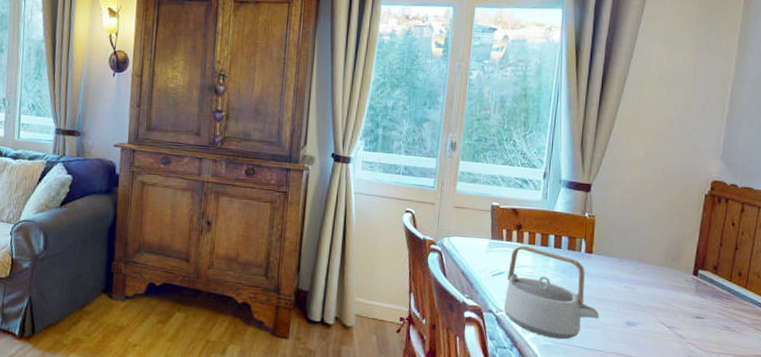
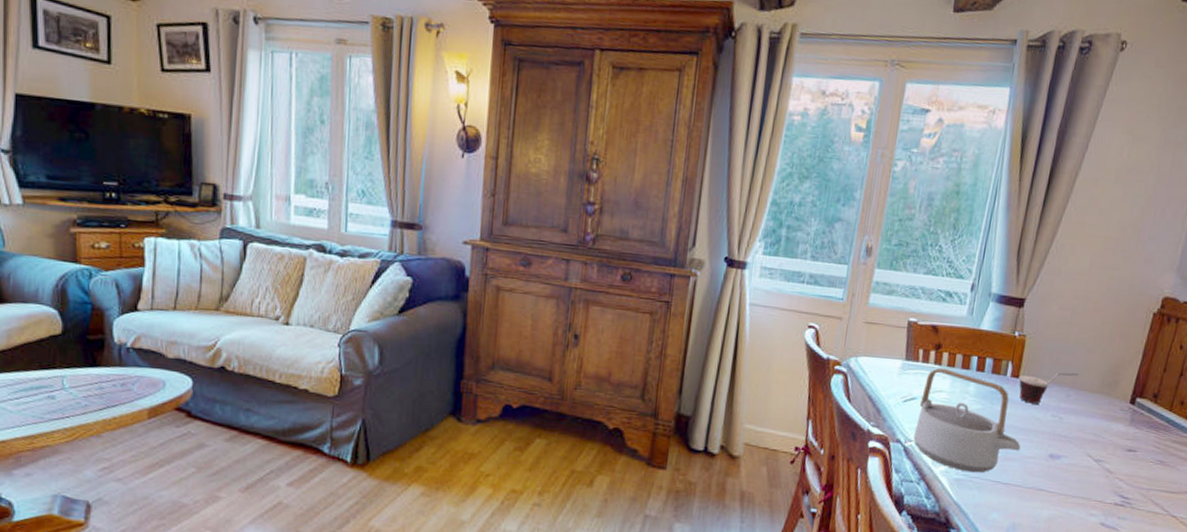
cup: none [592,248,645,277] -> present [1018,372,1079,404]

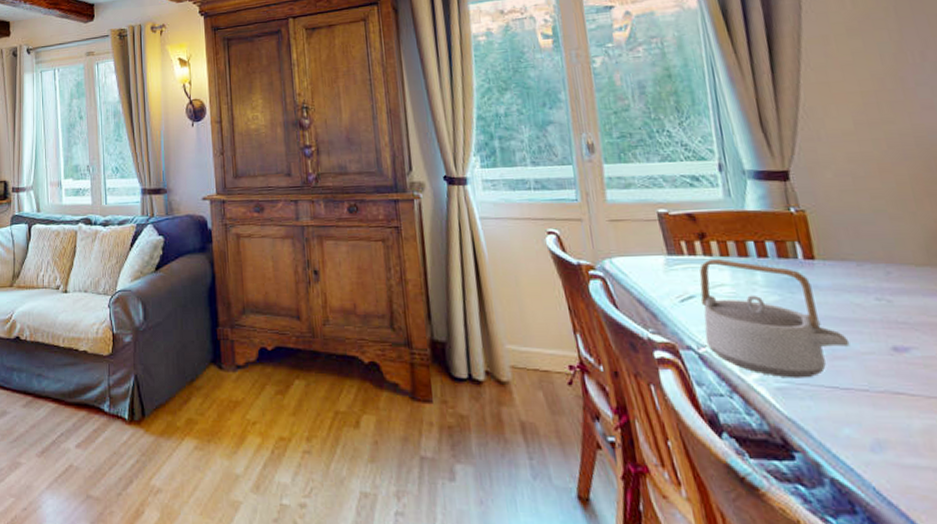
cup: present [1018,372,1079,404] -> none [814,246,892,288]

